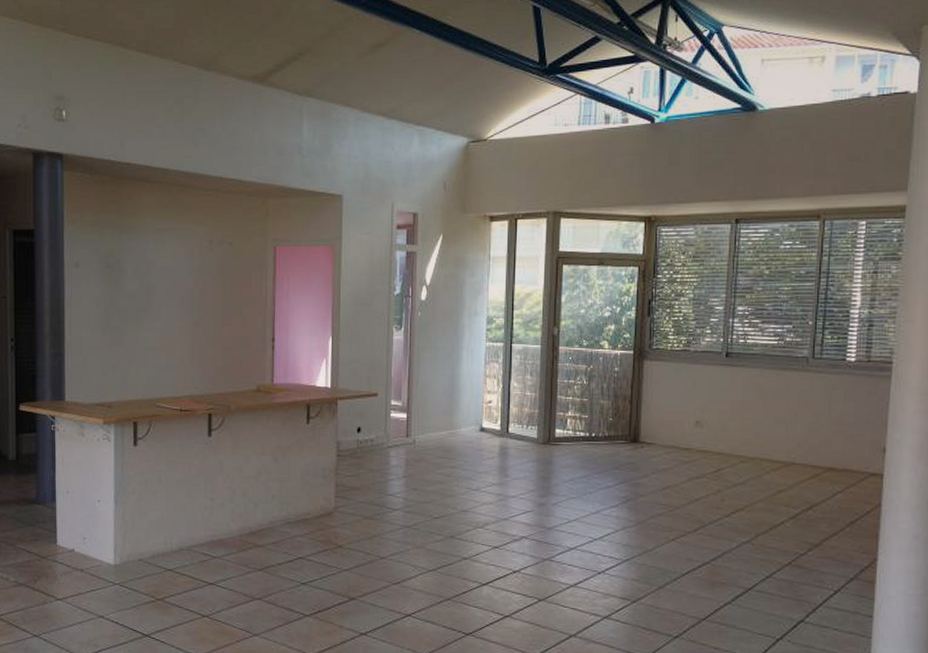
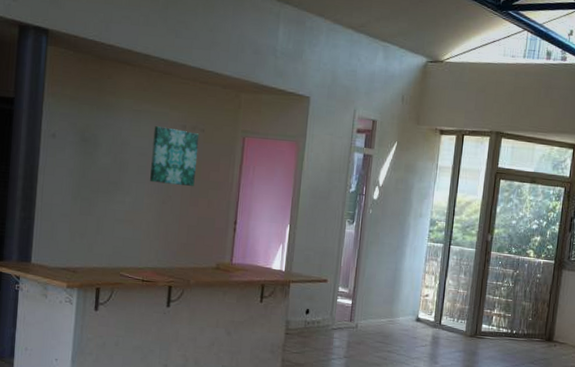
wall art: none [179,244,228,306] -> present [150,126,199,187]

